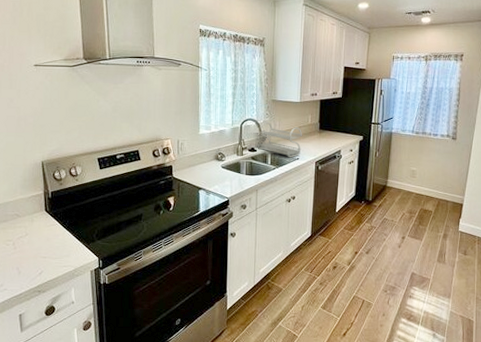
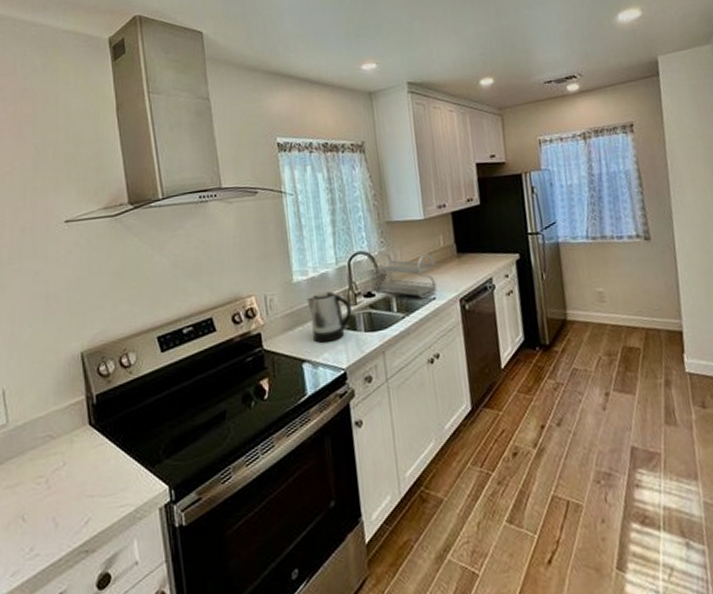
kettle: none [208,143,239,178] -> present [307,290,352,343]

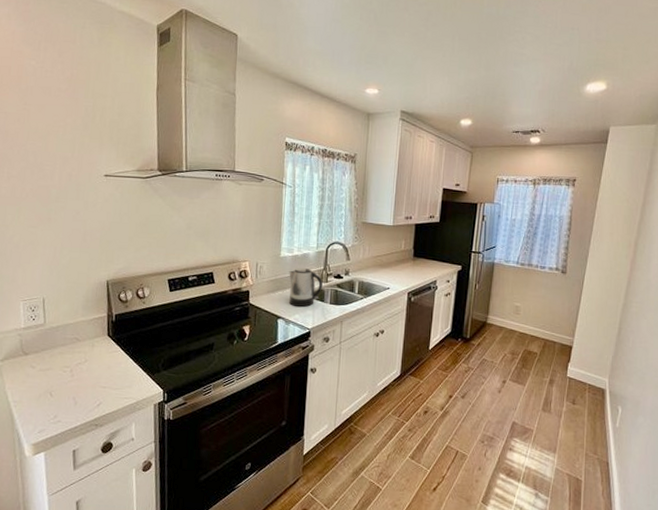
dish rack: present [373,252,437,299] -> none [343,245,395,287]

